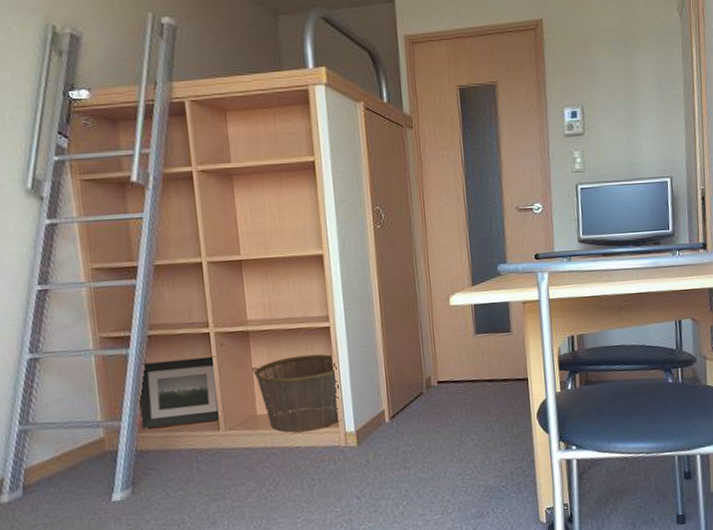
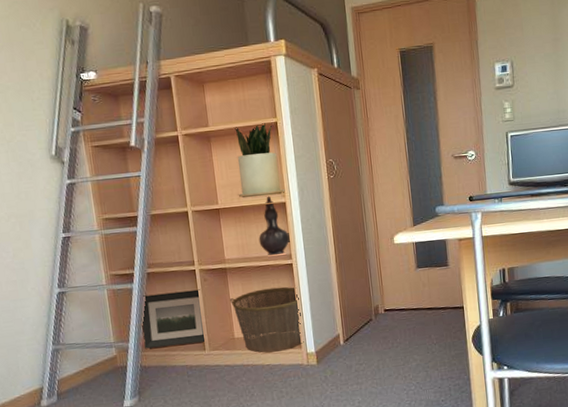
planter: none [263,161,323,249] -> present [235,123,285,198]
decorative vase: none [289,247,327,318] -> present [259,196,290,256]

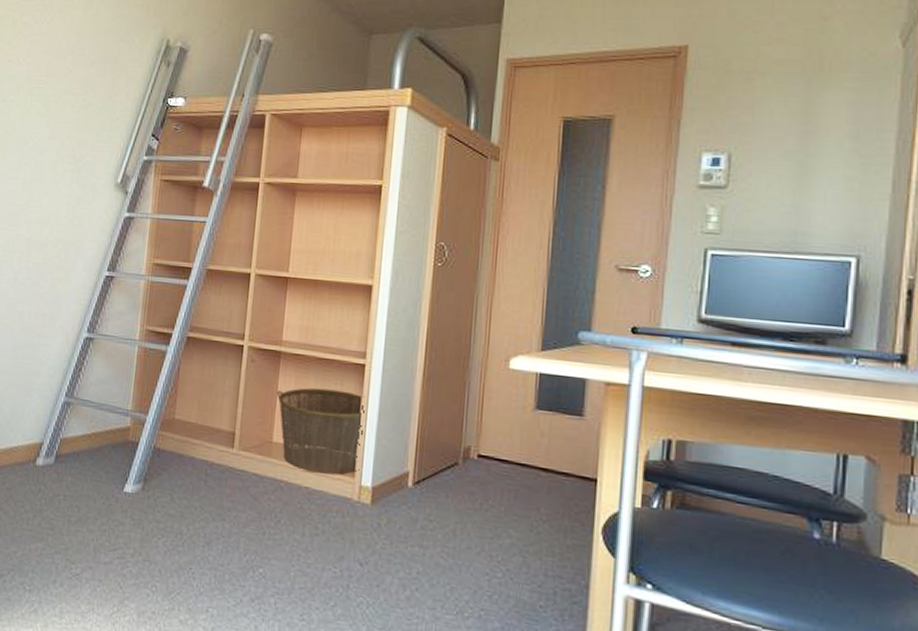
picture frame: present [141,289,204,349] -> none [164,363,244,437]
planter: present [235,123,285,198] -> none [314,183,375,275]
decorative vase: present [259,196,290,256] -> none [328,273,369,350]

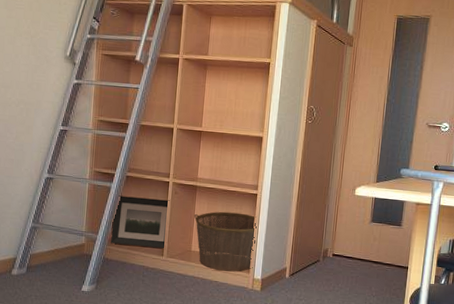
picture frame: none [164,363,244,437] -> present [111,195,170,248]

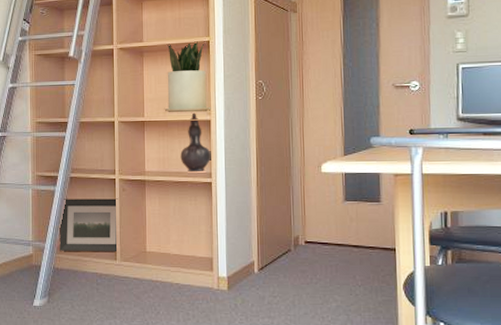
basket: present [194,211,257,273] -> none [145,205,216,272]
planter: none [221,60,265,129] -> present [164,41,211,113]
decorative vase: none [231,128,260,184] -> present [180,112,211,173]

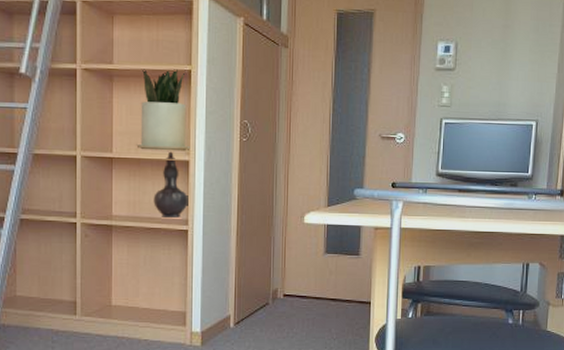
picture frame: present [59,198,118,251] -> none [6,244,79,305]

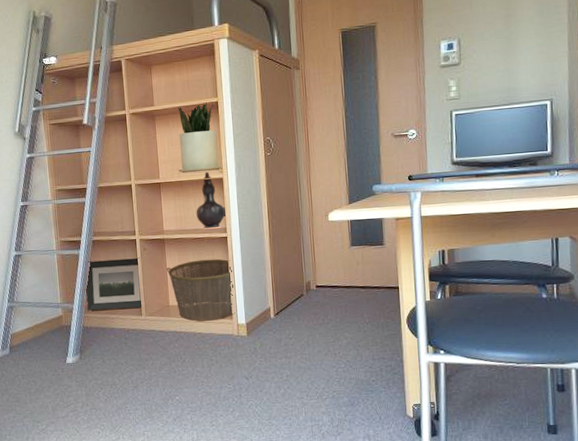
picture frame: none [6,244,79,305] -> present [86,258,141,311]
basket: none [111,254,190,328] -> present [166,259,235,322]

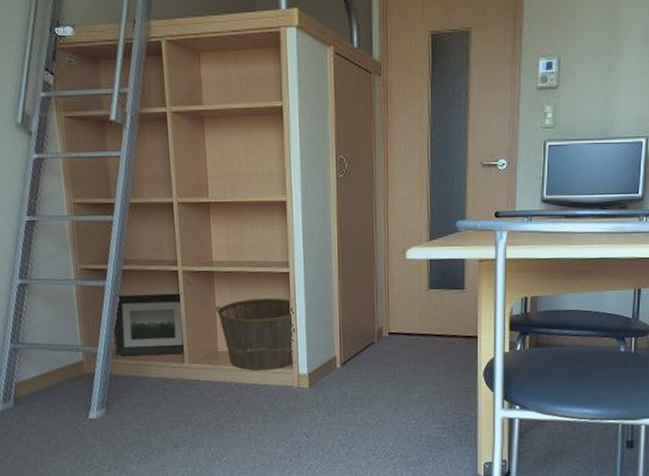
planter: present [178,102,223,174] -> none [232,106,287,193]
decorative vase: present [196,171,226,229] -> none [253,192,288,262]

